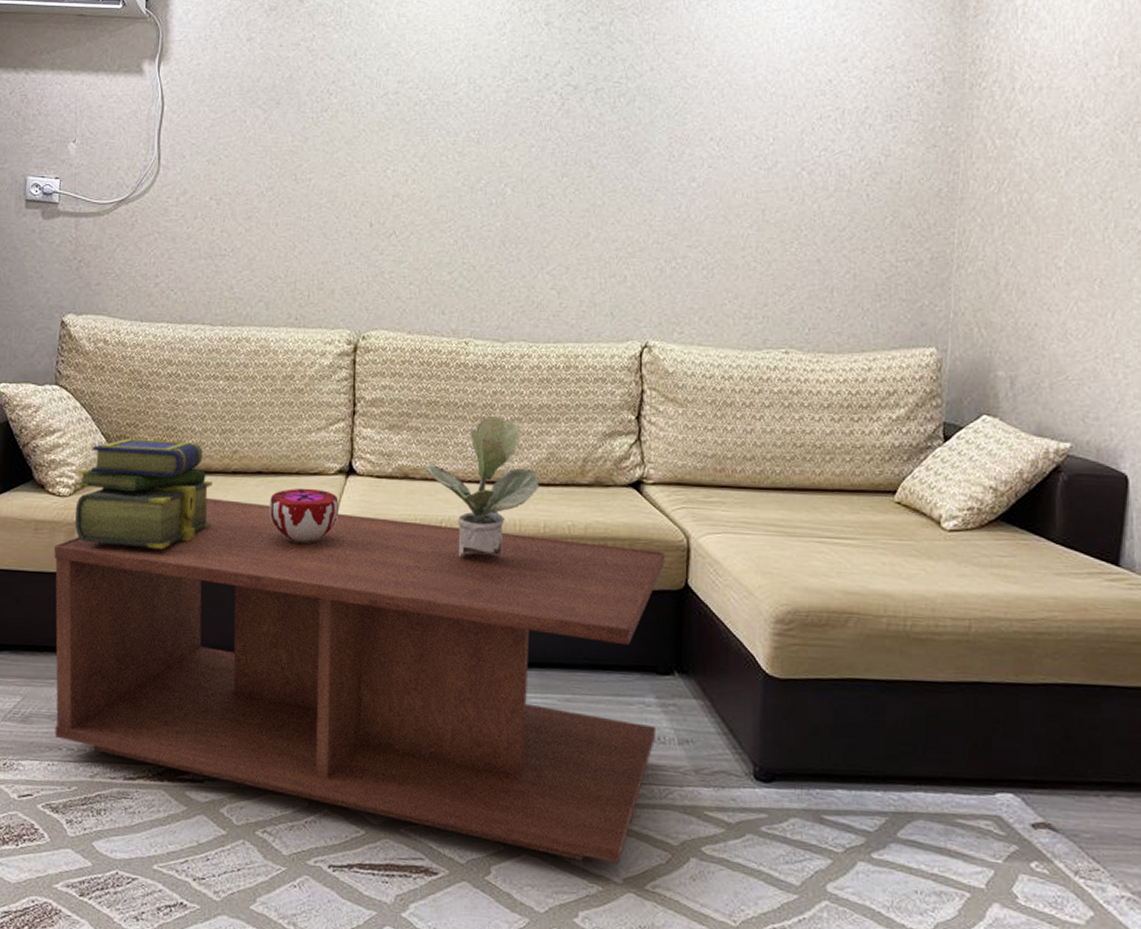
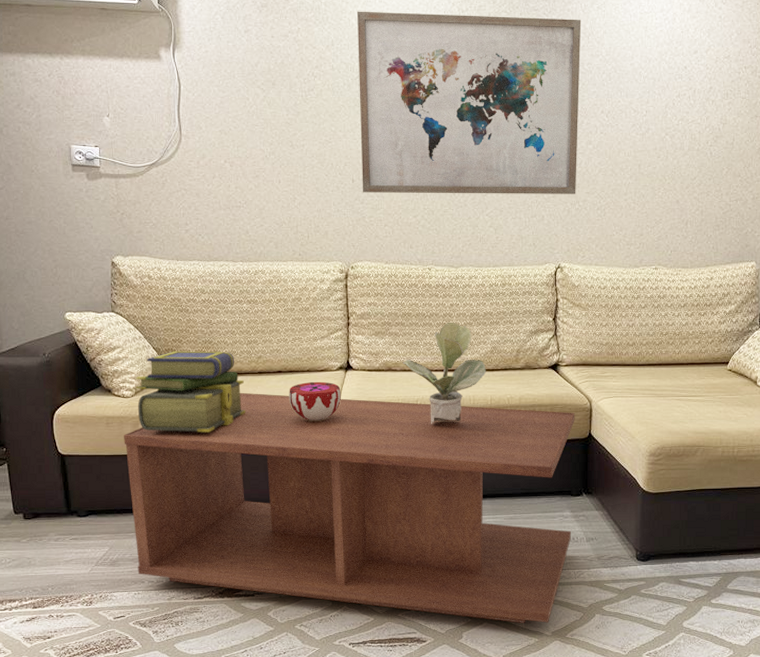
wall art: none [382,13,684,248] -> present [357,11,582,194]

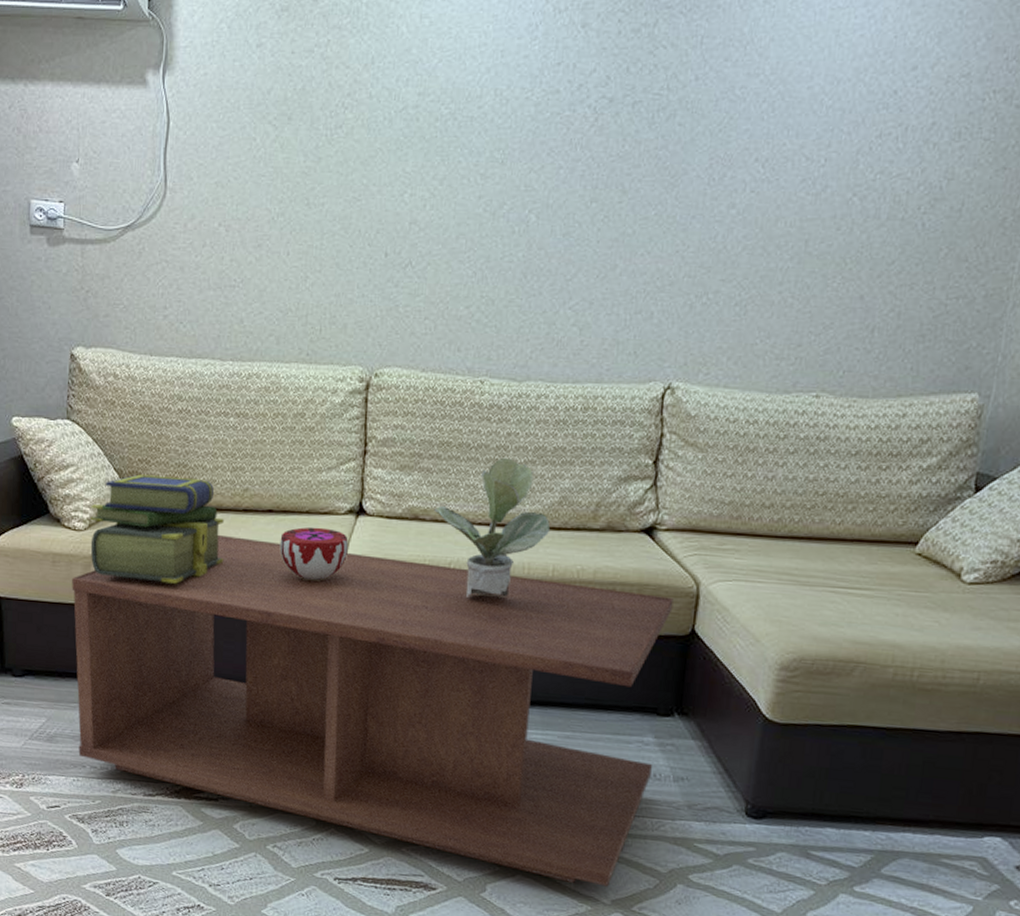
wall art: present [357,11,582,194] -> none [397,14,737,282]

